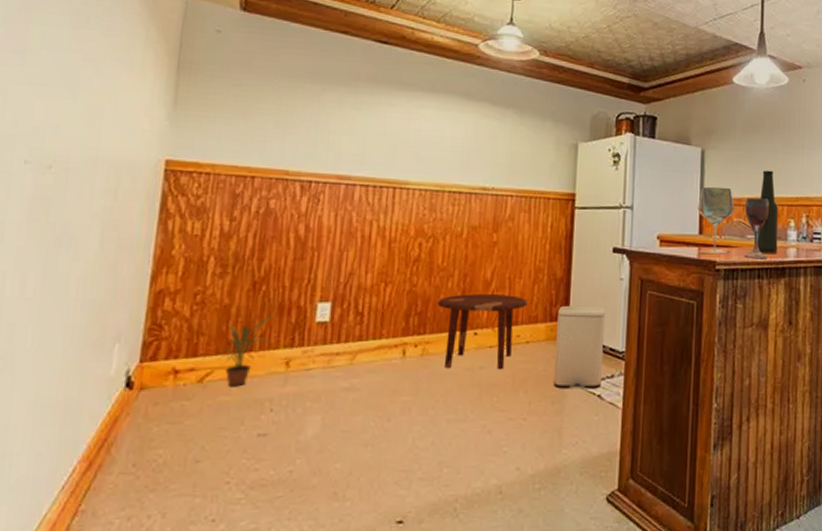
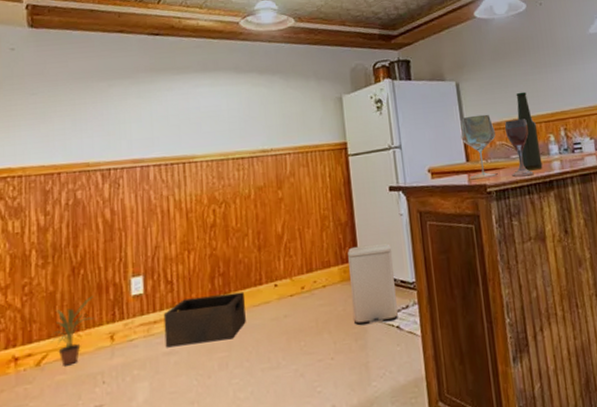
storage box: none [345,334,440,384] -> present [163,292,246,348]
side table: present [437,294,527,370] -> none [237,245,319,321]

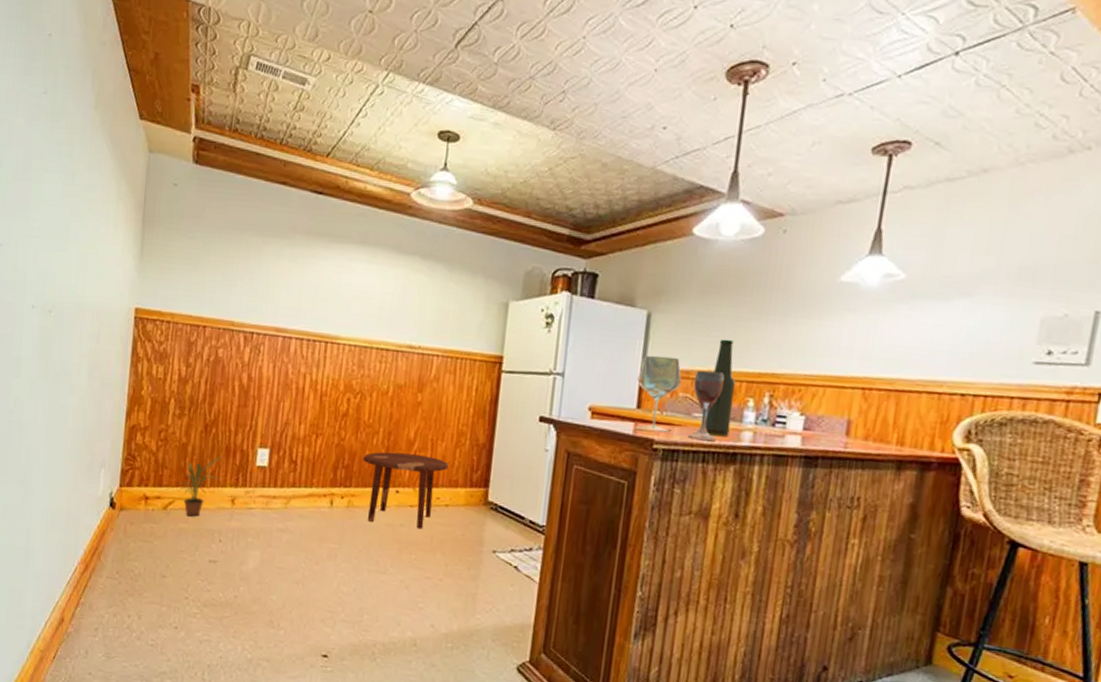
storage box: present [163,292,246,348] -> none [280,482,364,533]
side table: none [237,245,319,321] -> present [363,452,449,530]
pedal bin: present [348,243,398,325] -> none [470,472,528,560]

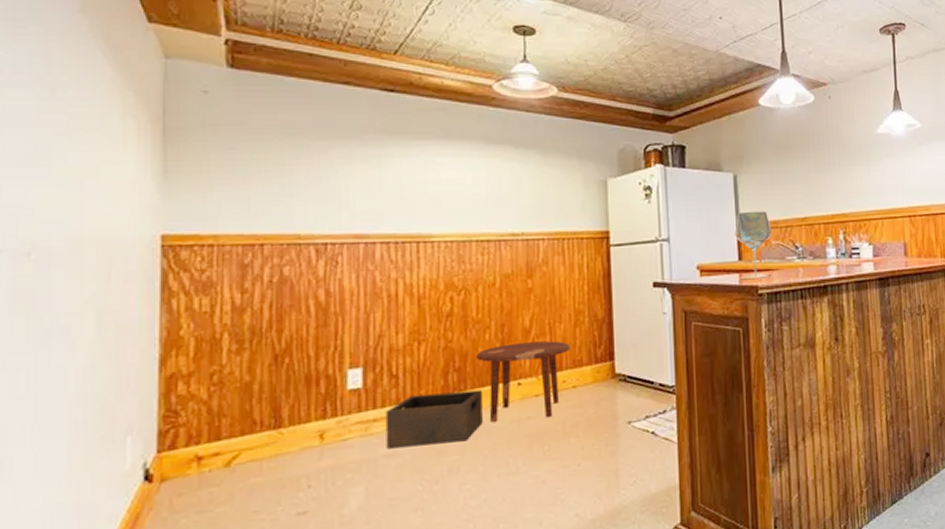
potted plant: present [180,456,221,517] -> none [248,388,302,468]
storage box: none [280,482,364,533] -> present [385,390,483,449]
cup: present [688,370,724,442] -> none [781,219,808,280]
beer bottle: present [704,339,736,437] -> none [796,190,818,274]

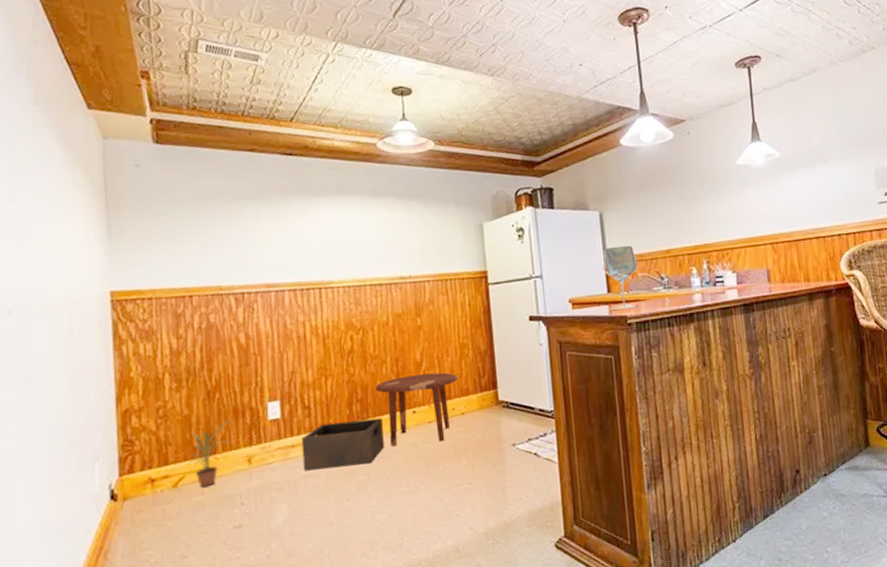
potted plant: none [248,388,302,468] -> present [190,419,232,488]

